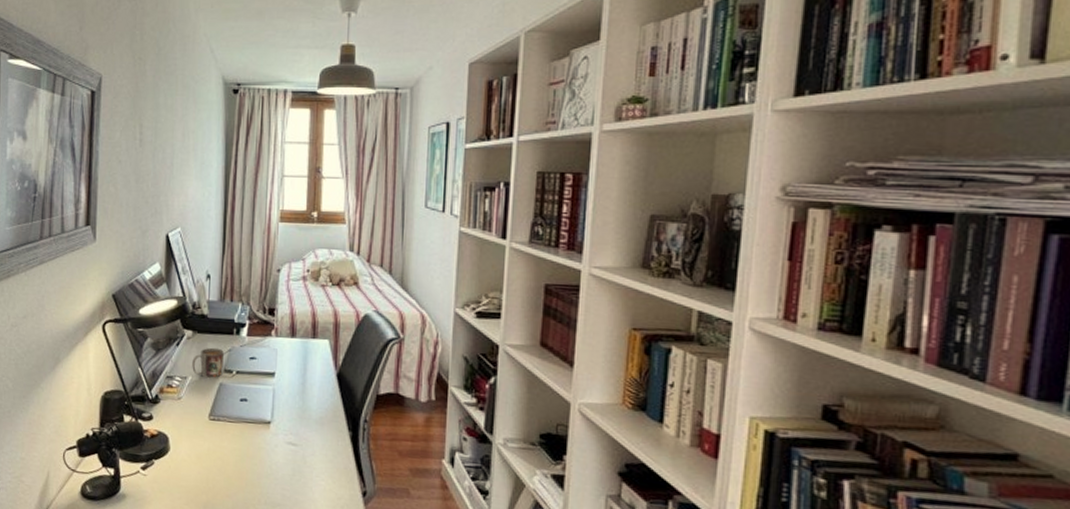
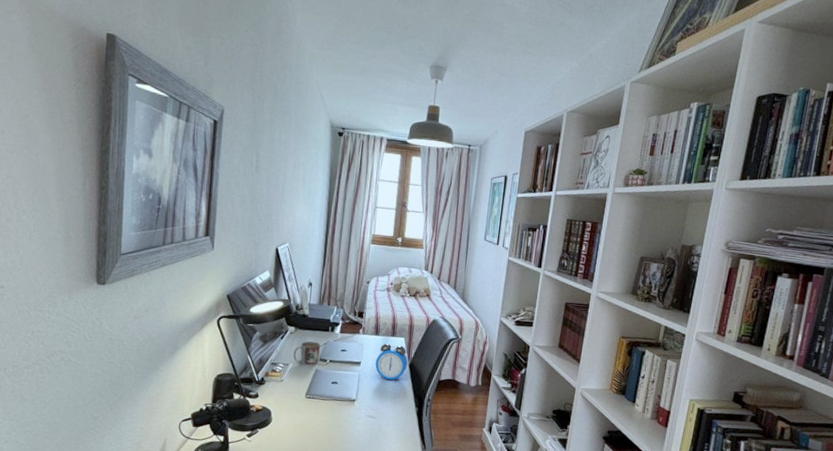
alarm clock: none [293,348,335,397] -> present [375,343,408,381]

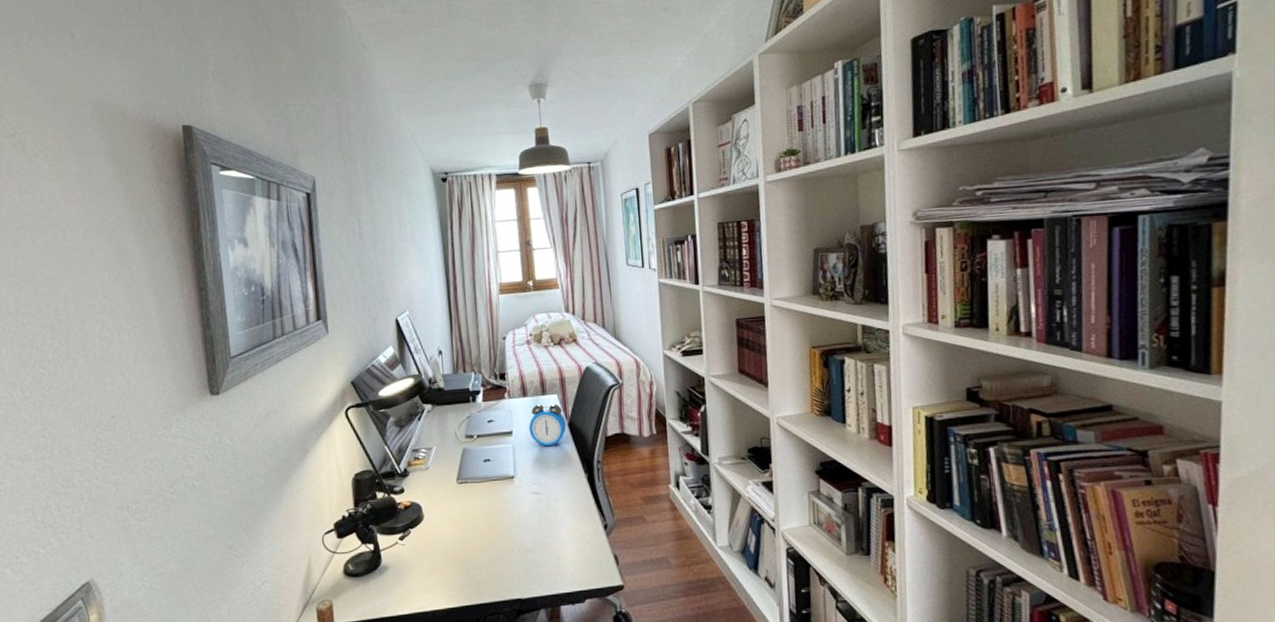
mug: present [293,341,320,366] -> none [435,416,464,446]

